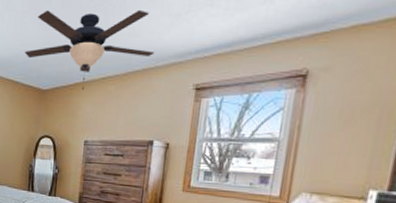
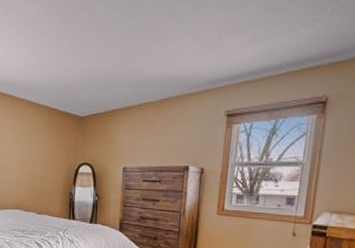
ceiling fan: present [25,9,155,89] -> none [60,35,188,116]

